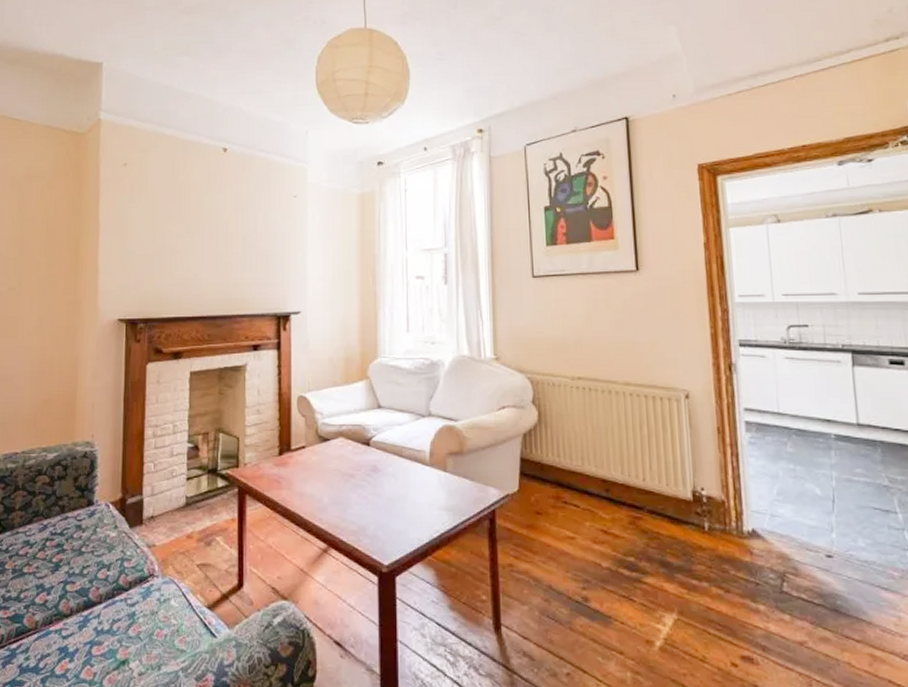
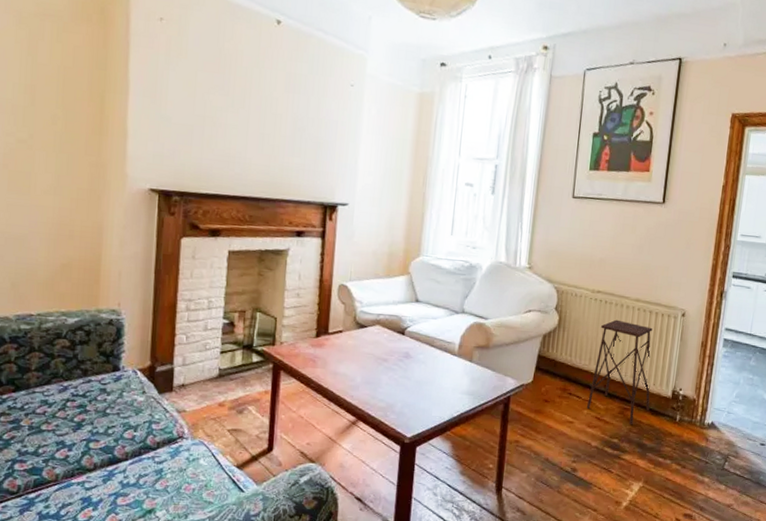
side table: none [588,409,668,539] -> present [587,319,653,425]

